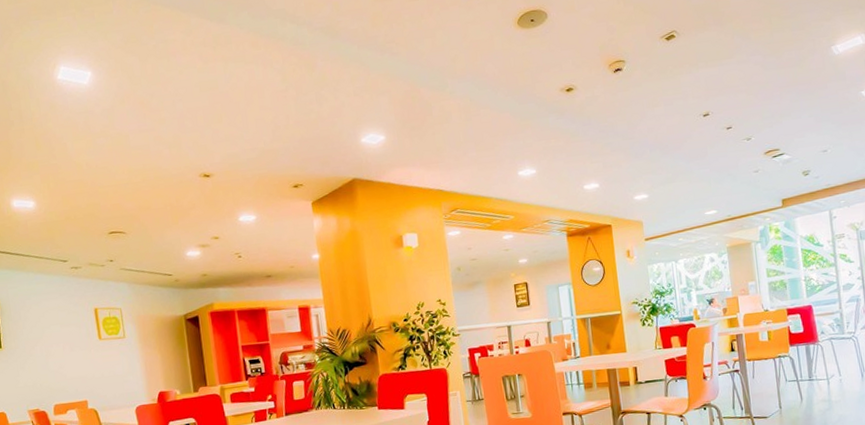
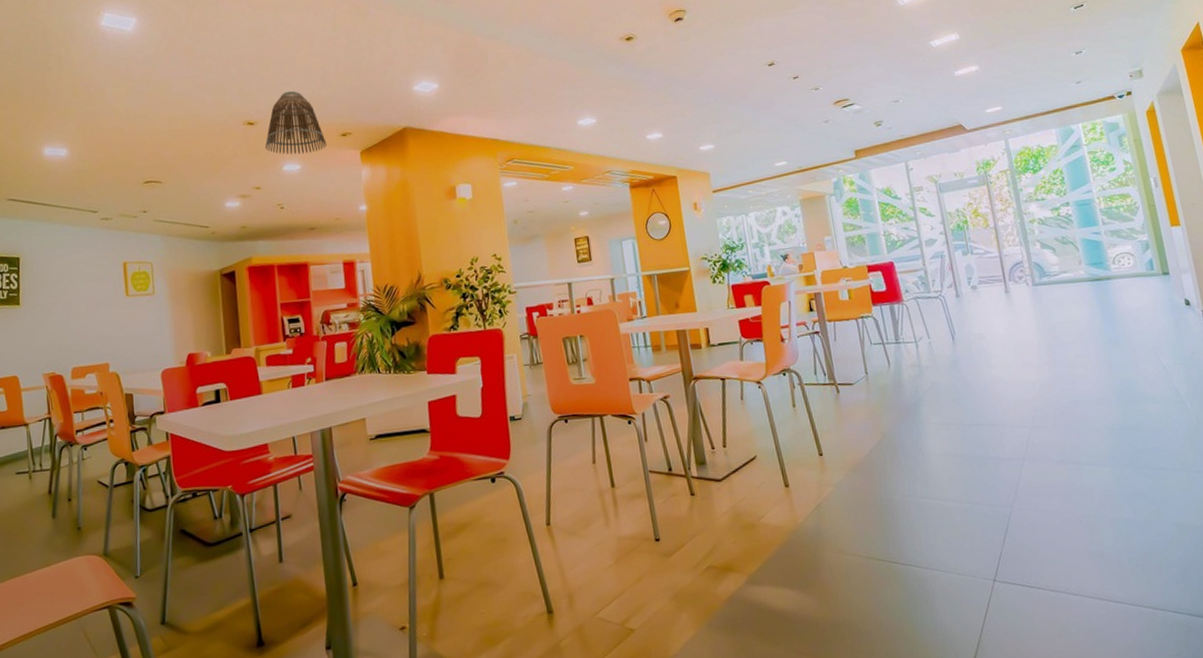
lamp shade: none [221,143,280,206] -> present [264,90,327,155]

